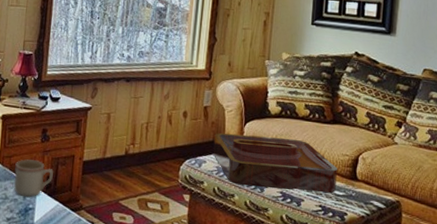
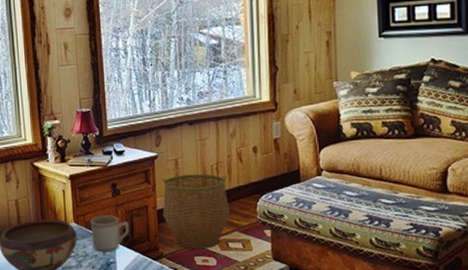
basket: none [88,129,155,206] -> present [162,174,230,249]
decorative tray: present [213,132,337,193] -> none [289,159,426,214]

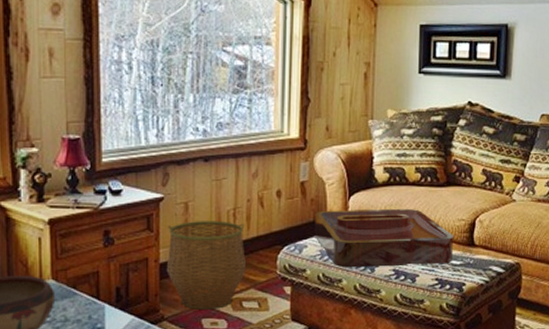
mug: present [90,215,129,251] -> none [73,270,123,315]
decorative tray: none [289,159,426,214] -> present [314,208,453,268]

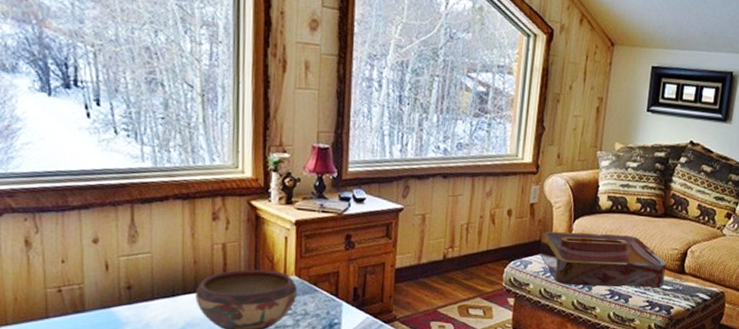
basket: present [166,221,247,310] -> none [401,232,476,314]

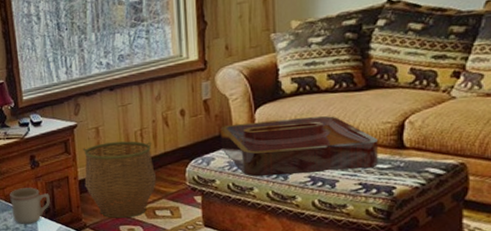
mug: none [314,270,361,311] -> present [10,187,50,224]
basket: none [401,232,476,314] -> present [83,141,157,218]

